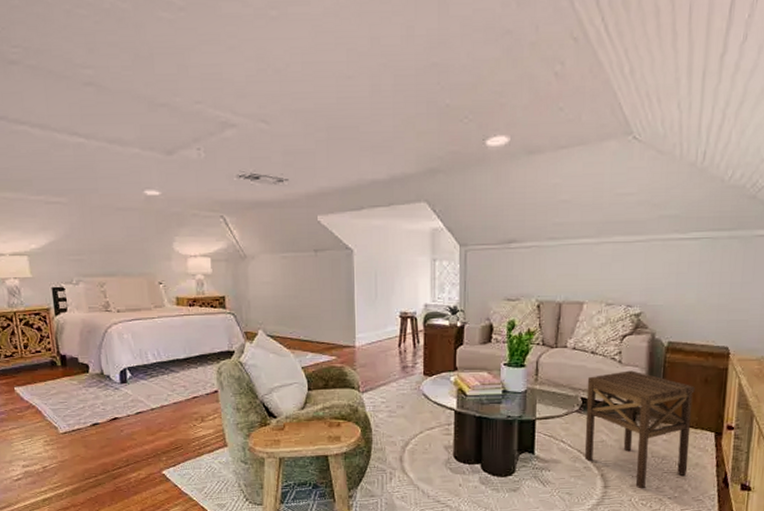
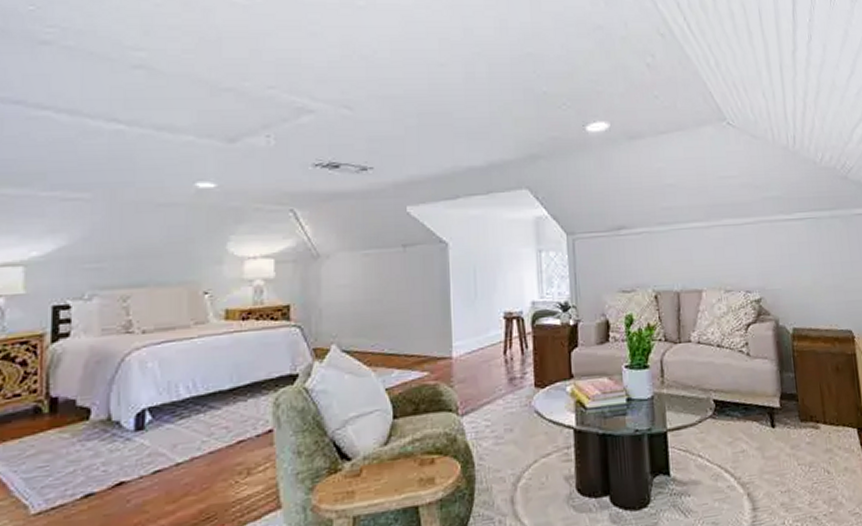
side table: present [585,370,695,489] -> none [717,363,838,508]

